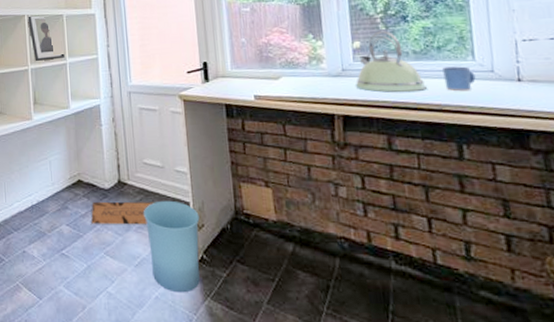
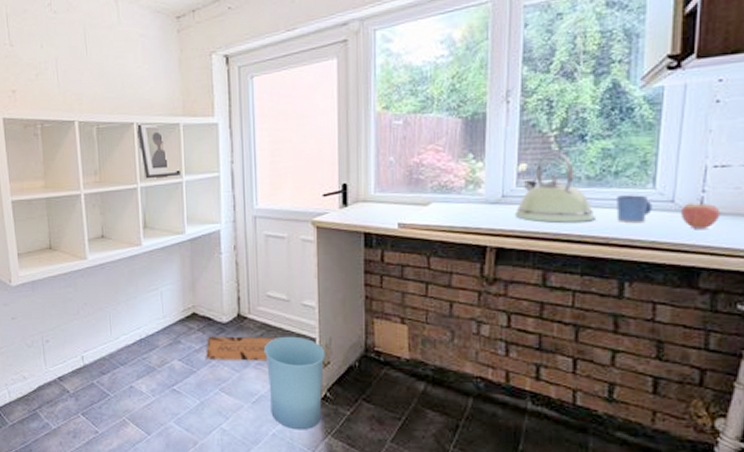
fruit: none [500,68,538,95] -> present [680,198,721,229]

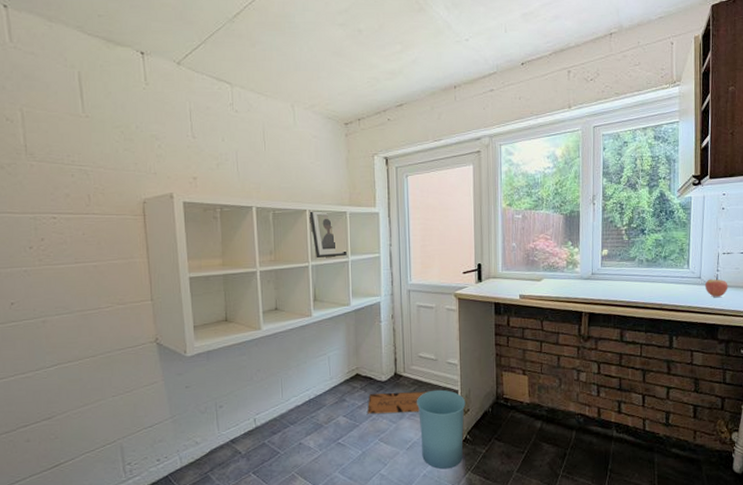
kettle: present [514,151,595,224] -> none [600,241,653,295]
mug: present [616,195,653,224] -> none [666,273,688,294]

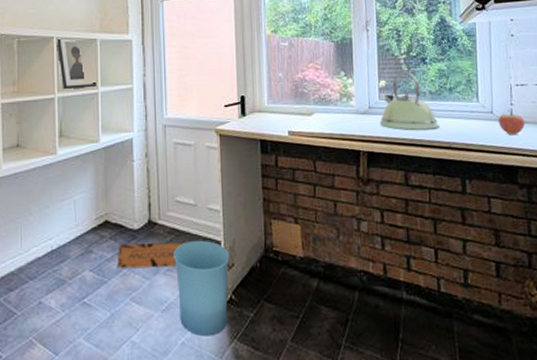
kettle: none [600,241,653,295] -> present [379,71,439,131]

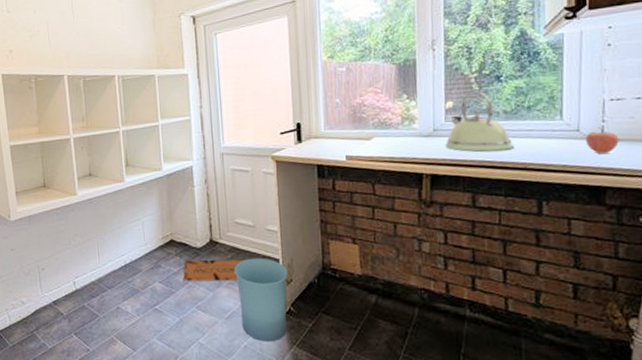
picture frame: present [57,39,96,90] -> none [118,76,157,124]

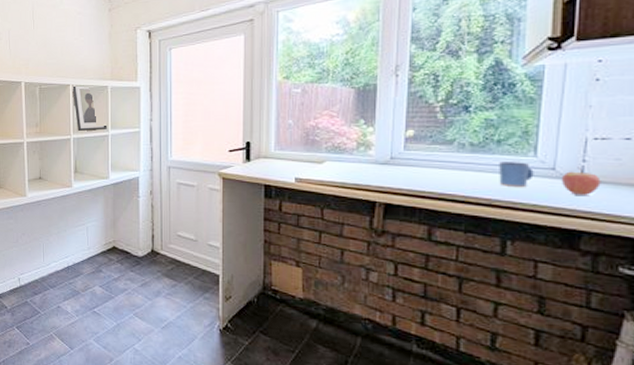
picture frame: none [118,76,157,124] -> present [72,86,107,132]
doormat: present [183,259,246,281] -> none [123,267,186,292]
waste bin: present [235,258,288,342] -> none [174,271,228,355]
kettle: present [444,90,514,153] -> none [402,120,478,185]
mug: none [531,125,562,151] -> present [499,162,534,188]

